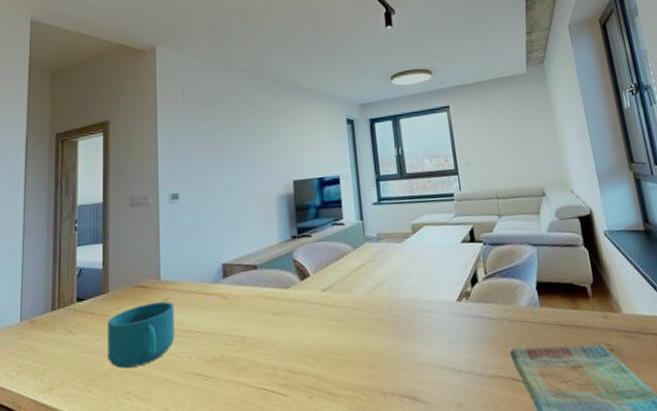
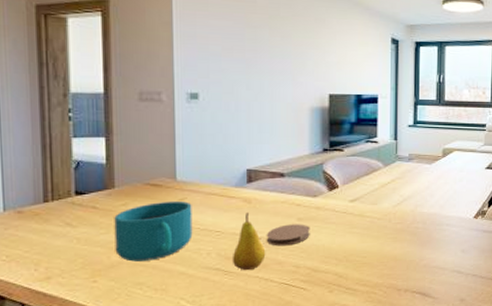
fruit: none [211,308,244,375] -> present [232,212,266,271]
coaster: none [242,319,285,346] -> present [266,224,310,246]

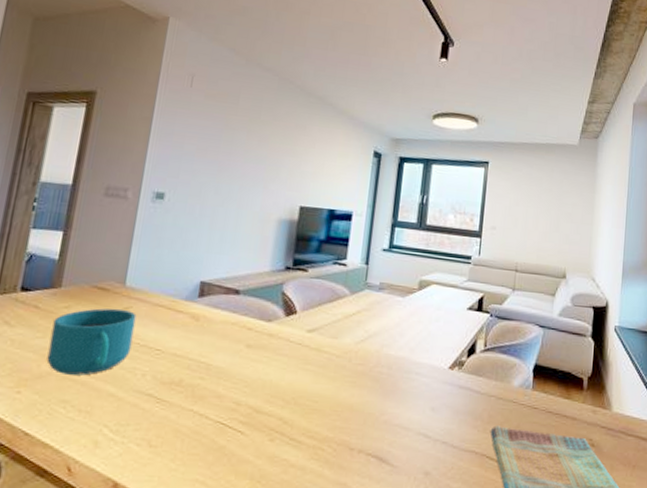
fruit: present [232,212,266,271] -> none [167,330,206,401]
coaster: present [266,224,310,246] -> none [208,350,259,377]

